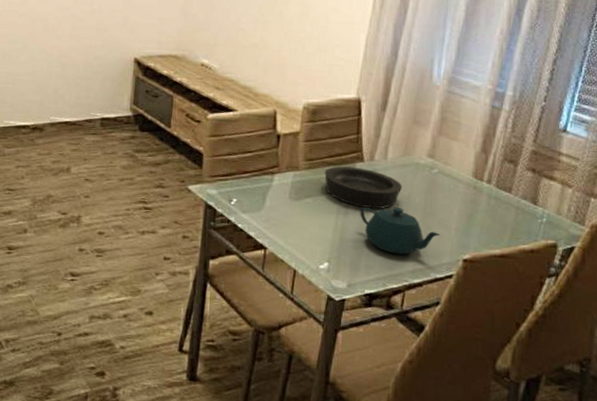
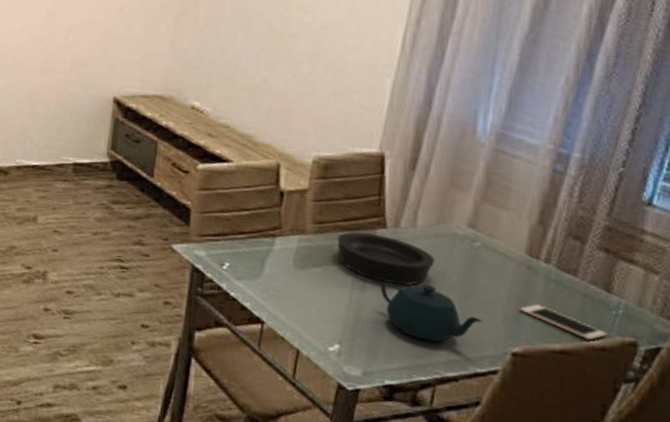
cell phone: none [469,218,534,245] -> present [520,304,607,341]

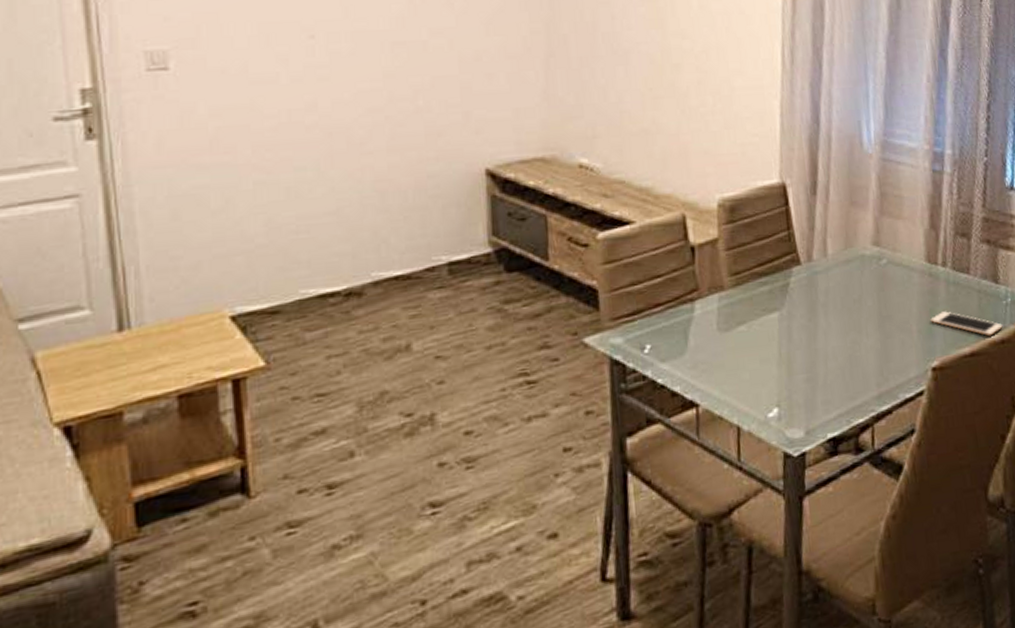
bowl: present [337,232,435,286] -> none [756,273,851,325]
teapot: present [380,282,482,342] -> none [805,316,902,379]

